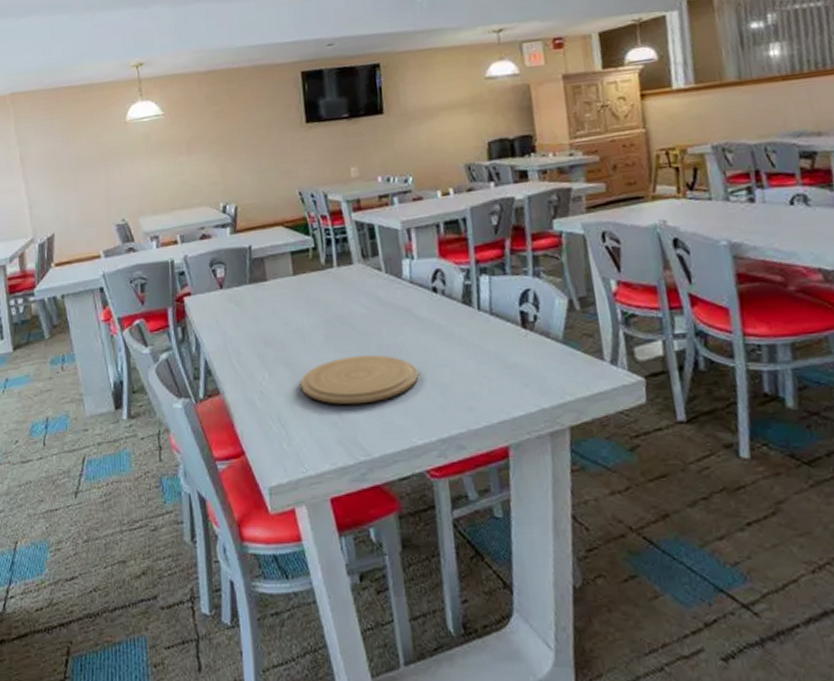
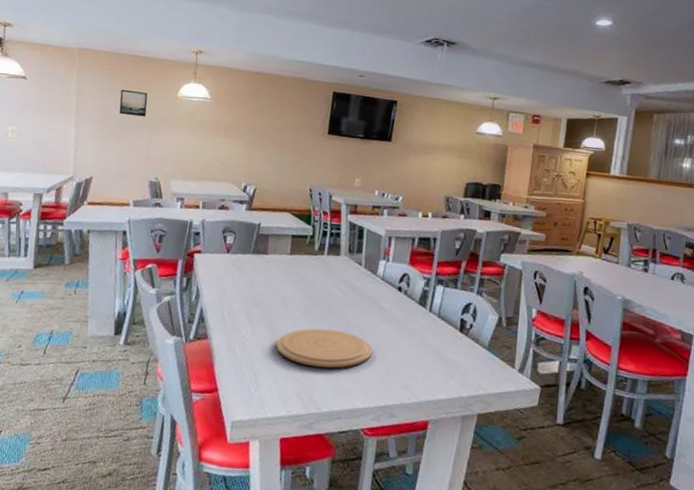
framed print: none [64,125,96,157] -> present [119,89,148,117]

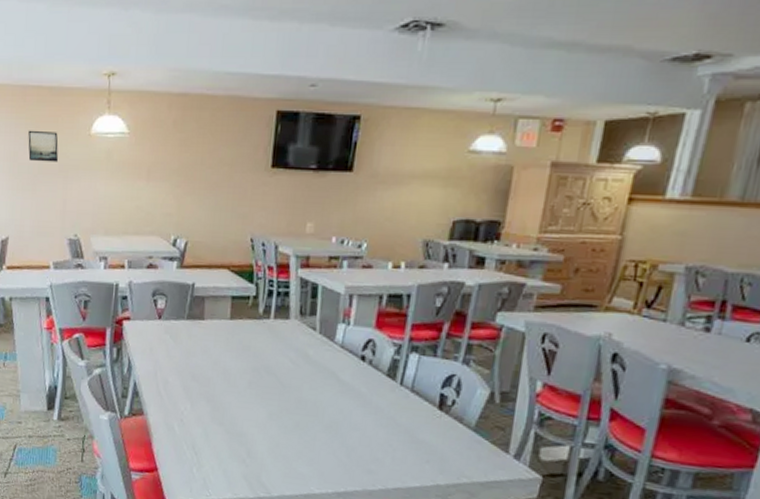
plate: present [276,328,372,369] -> none [218,404,329,450]

